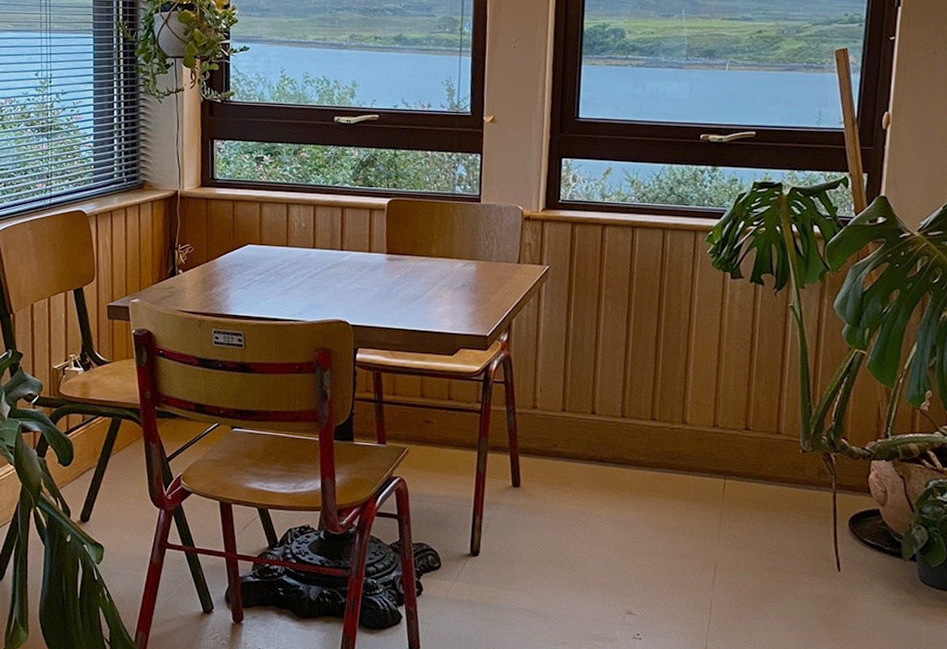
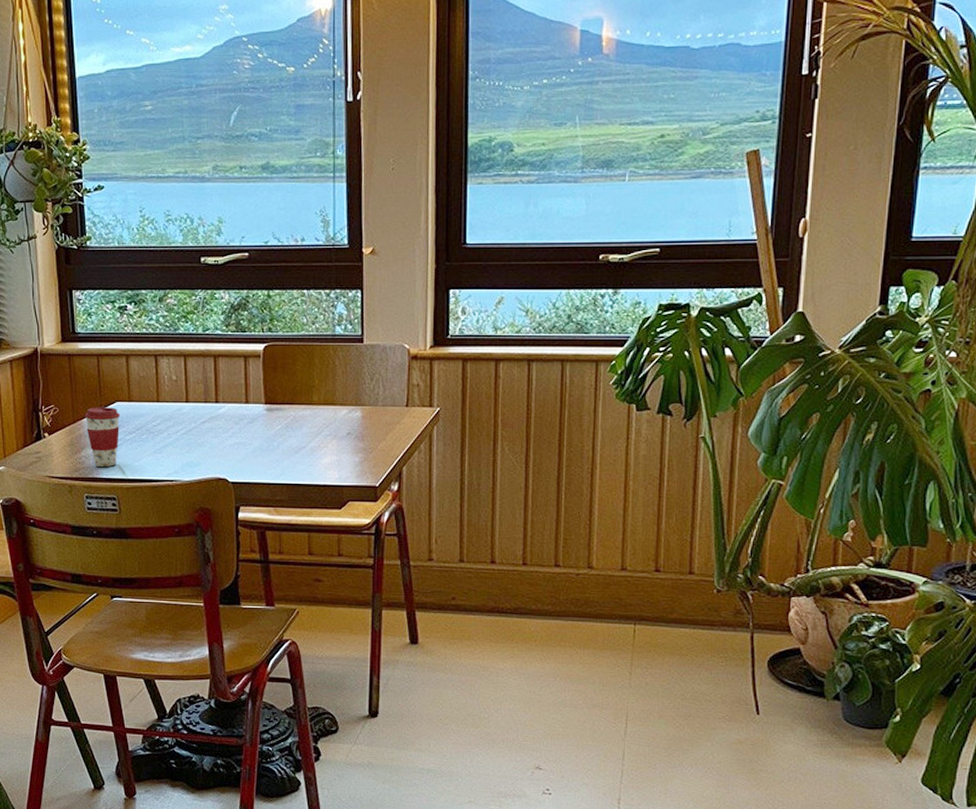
coffee cup: none [218,248,252,305] -> present [85,407,121,467]

